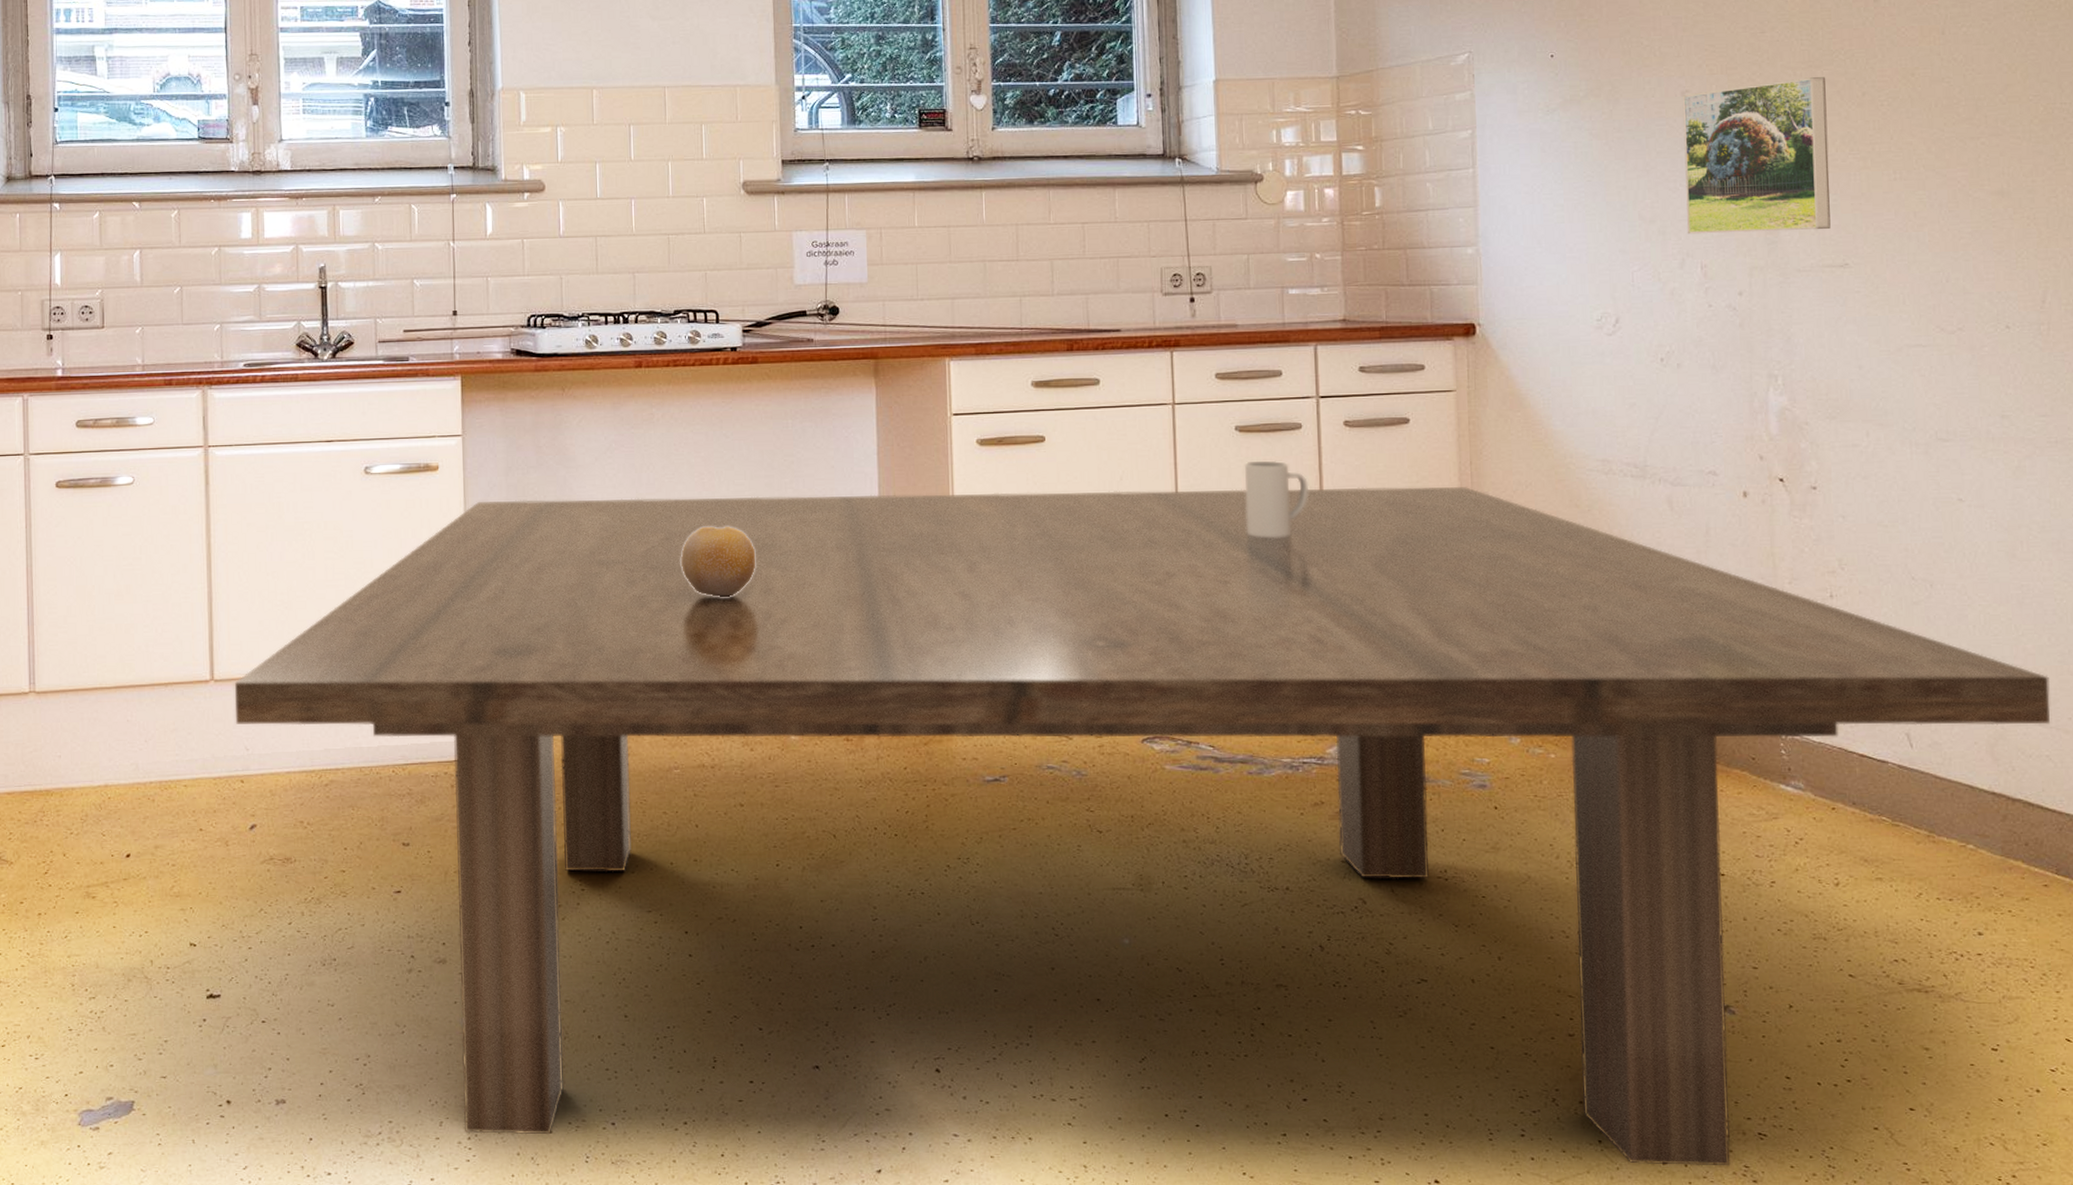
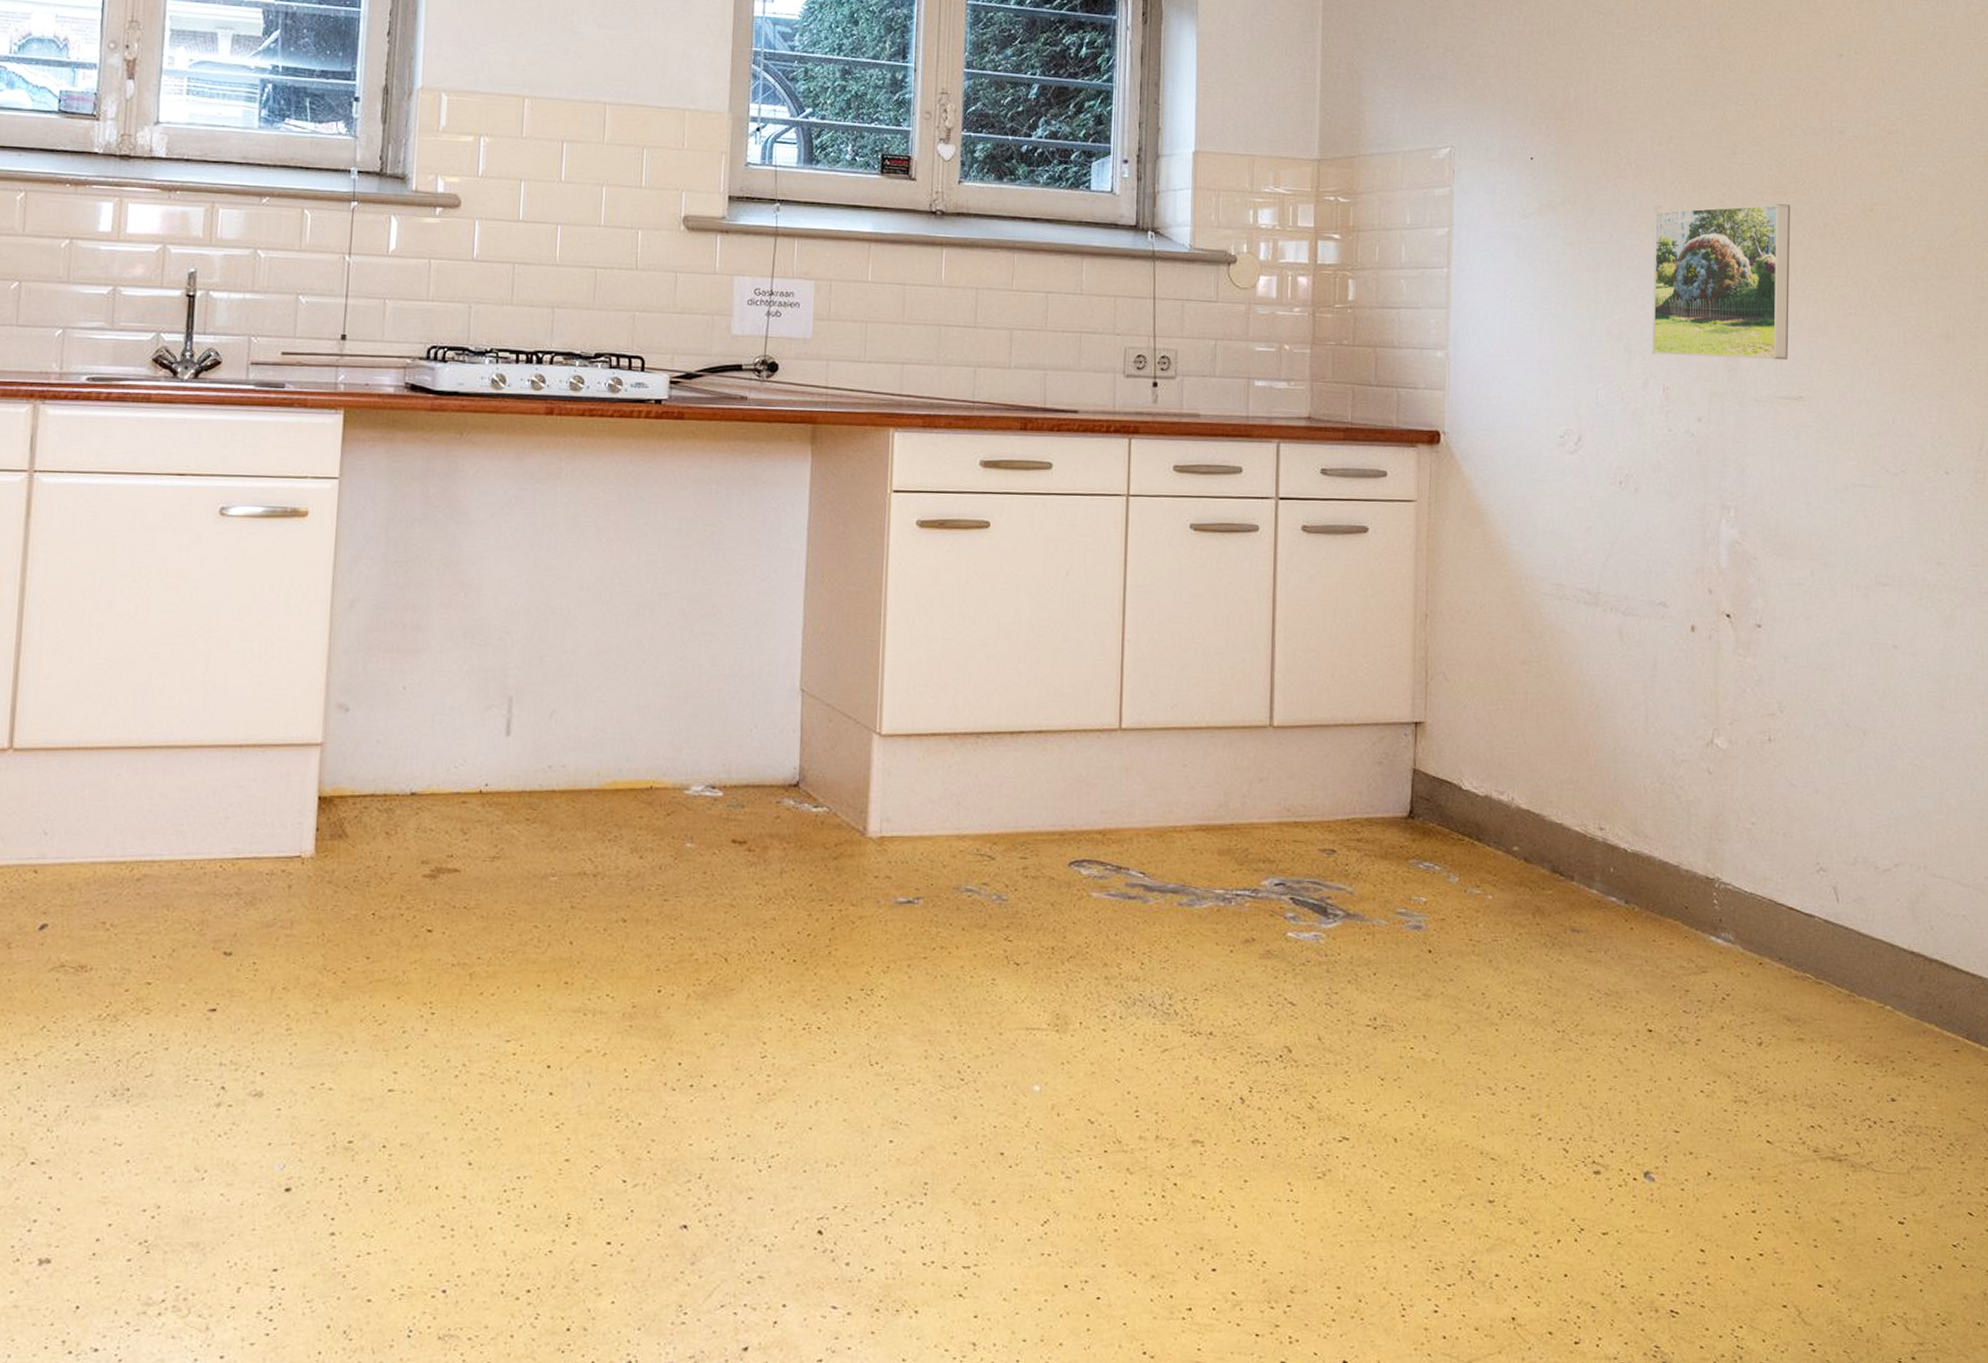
dining table: present [234,487,2051,1166] -> none [34,556,1969,1347]
fruit: present [681,526,756,597] -> none [579,599,664,681]
mug: present [1244,460,1309,539] -> none [1194,562,1262,649]

